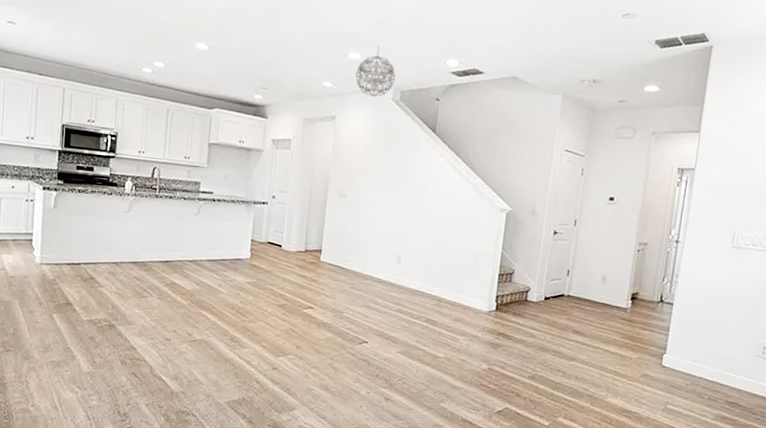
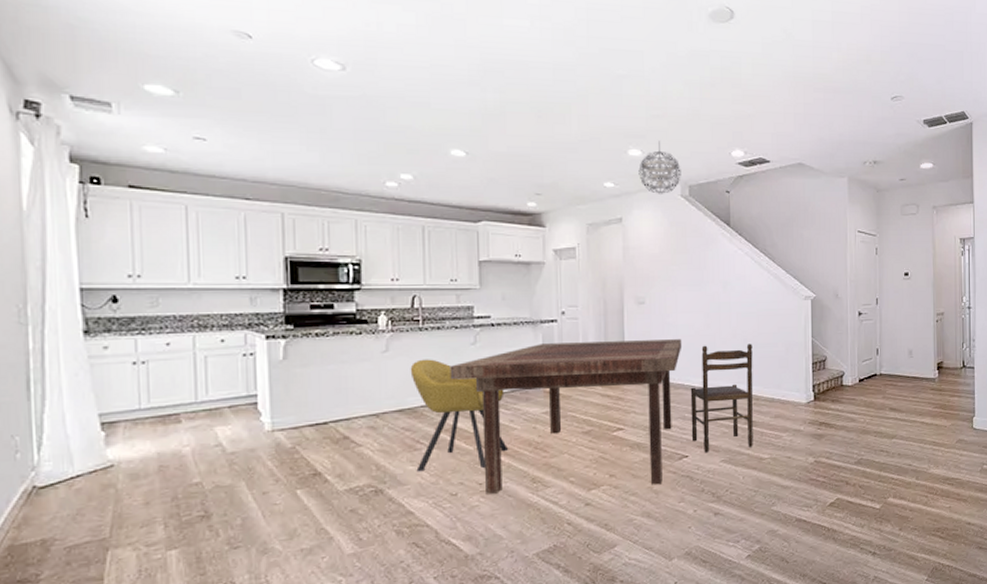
chair: none [141,222,217,321] -> present [410,359,508,472]
dining table: none [175,221,376,363] -> present [450,339,682,494]
chair: none [373,242,442,344] -> present [690,343,753,453]

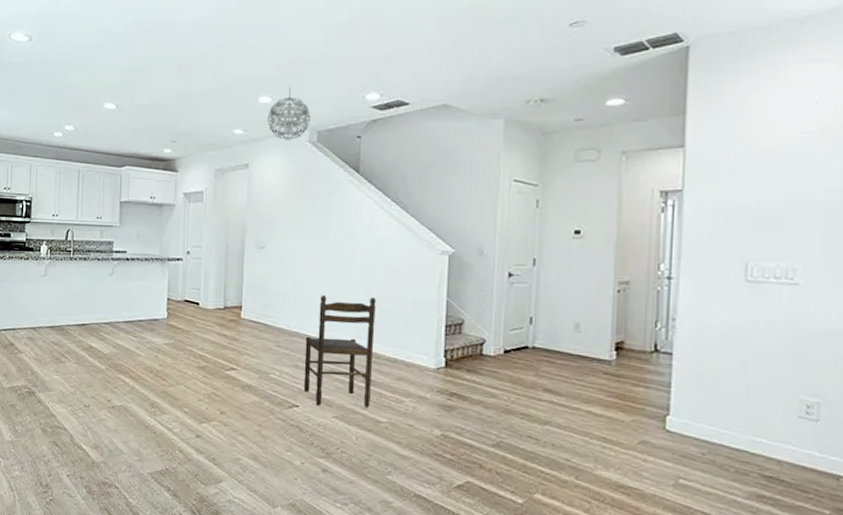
chair: present [410,359,508,472] -> none [60,285,133,386]
dining table: present [450,339,682,494] -> none [91,279,300,430]

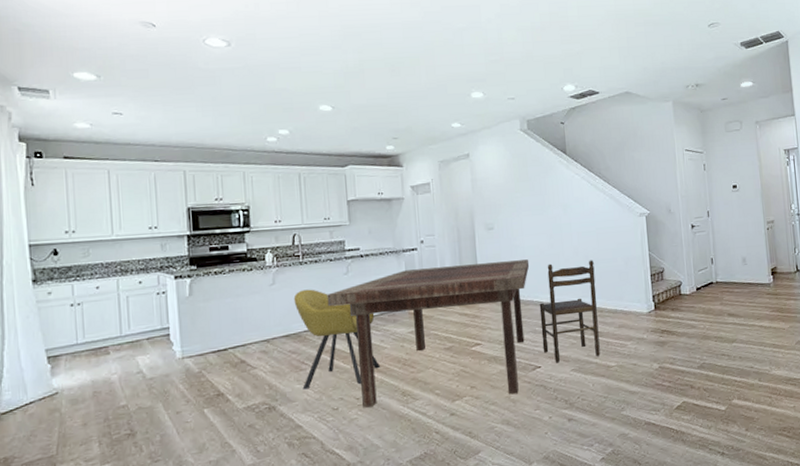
chair: none [60,285,133,386] -> present [293,289,380,390]
dining table: none [91,279,300,430] -> present [327,259,530,408]
pendant light: present [267,87,311,140] -> none [481,83,520,130]

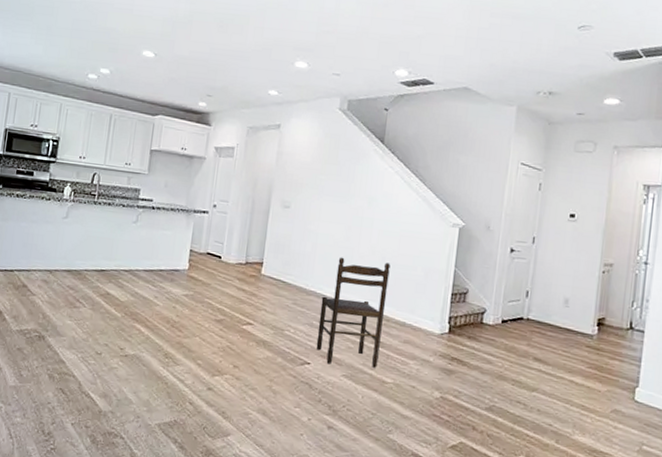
chair: present [293,289,380,390] -> none [73,229,154,335]
dining table: present [327,259,530,408] -> none [111,231,321,386]

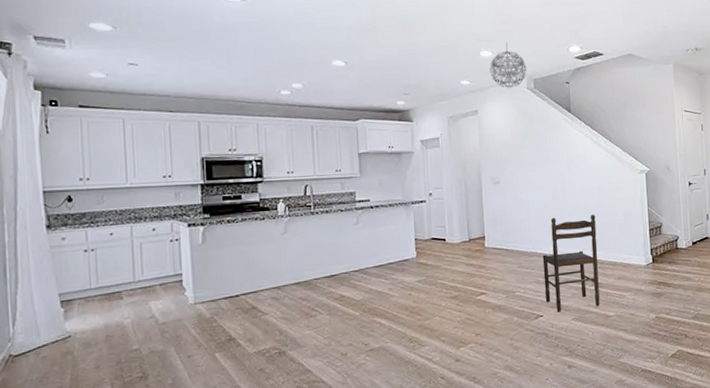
pendant light: none [302,55,343,106] -> present [490,42,527,88]

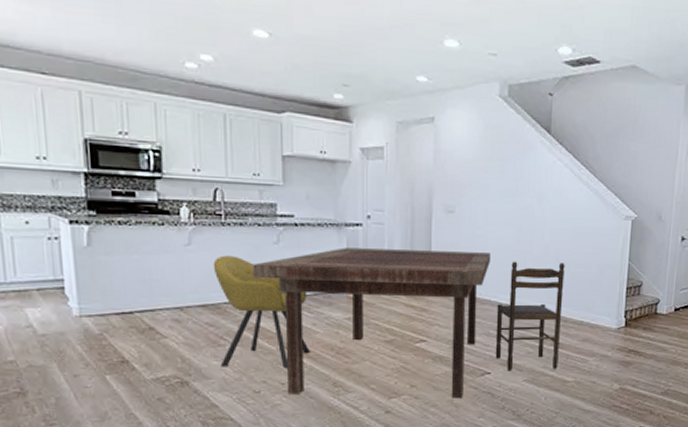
chair: none [305,238,388,336] -> present [213,255,310,368]
dining table: none [337,213,534,353] -> present [252,247,492,399]
pendant light: present [490,42,527,88] -> none [454,31,501,93]

